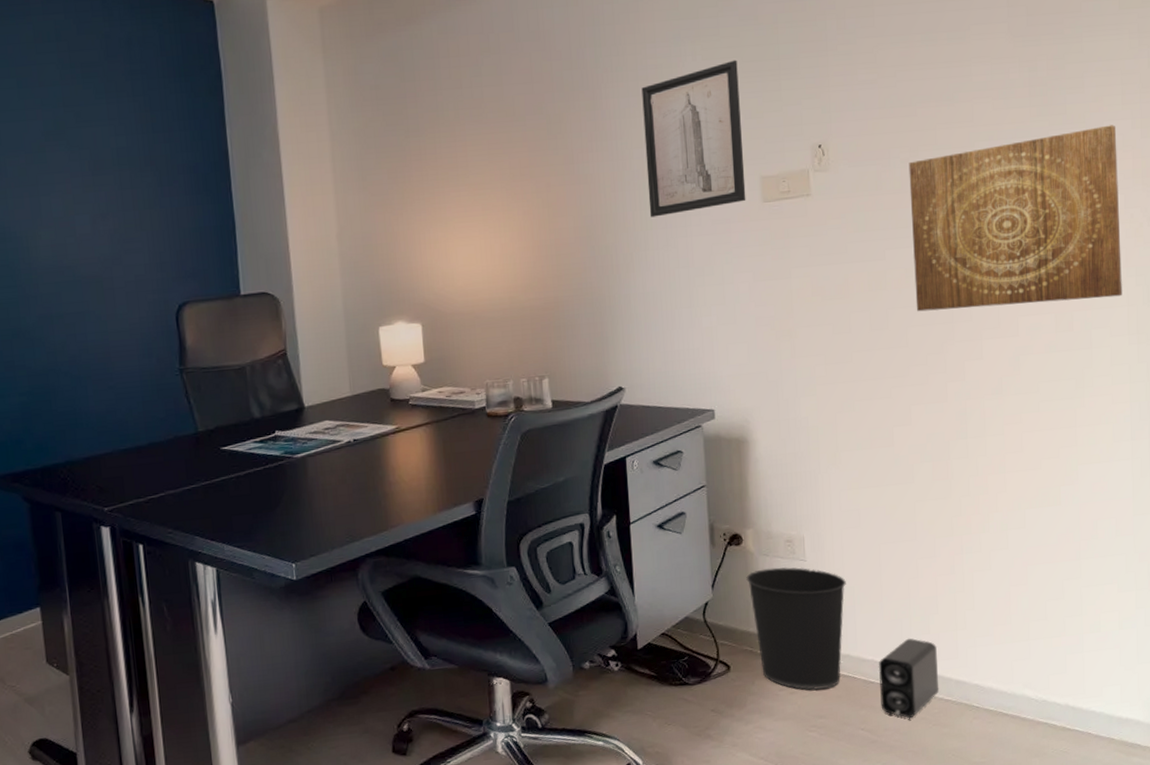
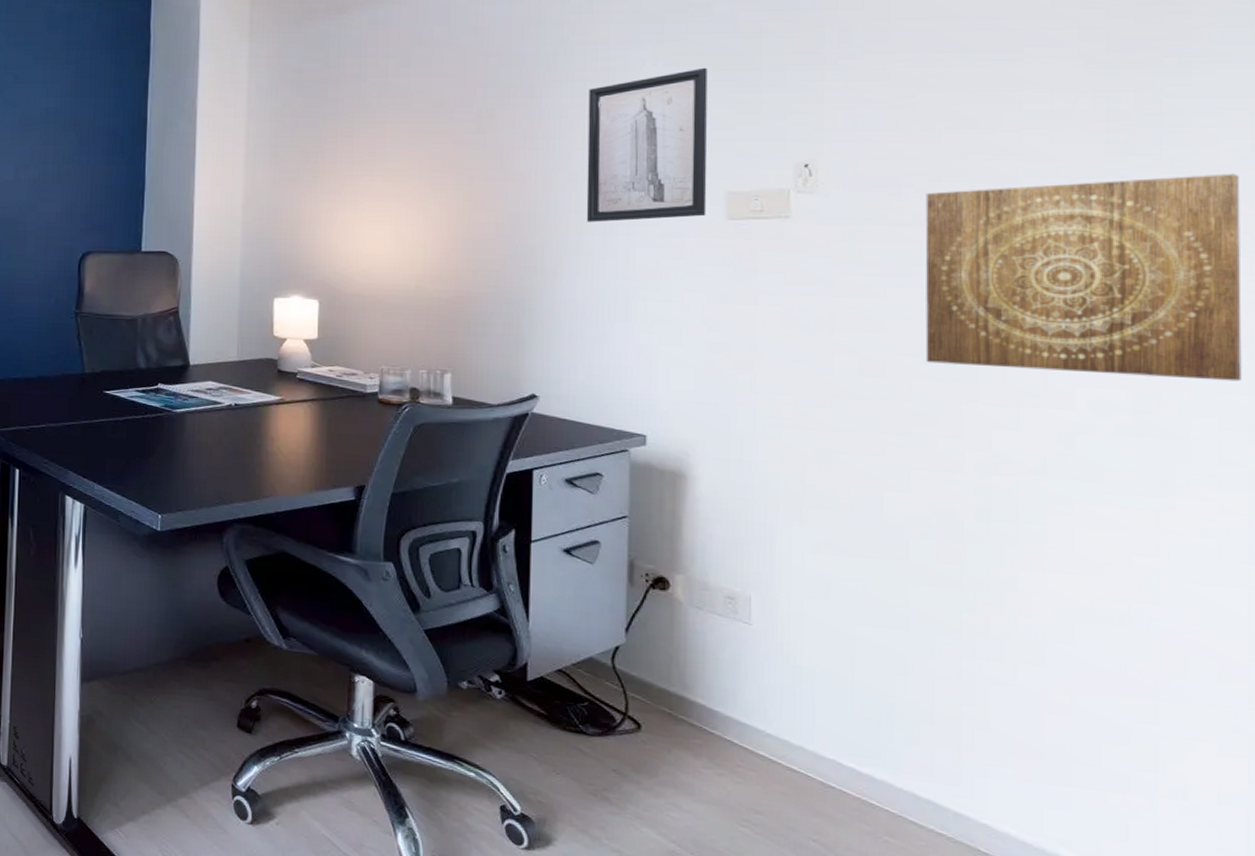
wastebasket: present [746,567,846,690] -> none [671,623,804,781]
speaker: present [878,638,940,719] -> none [842,745,930,844]

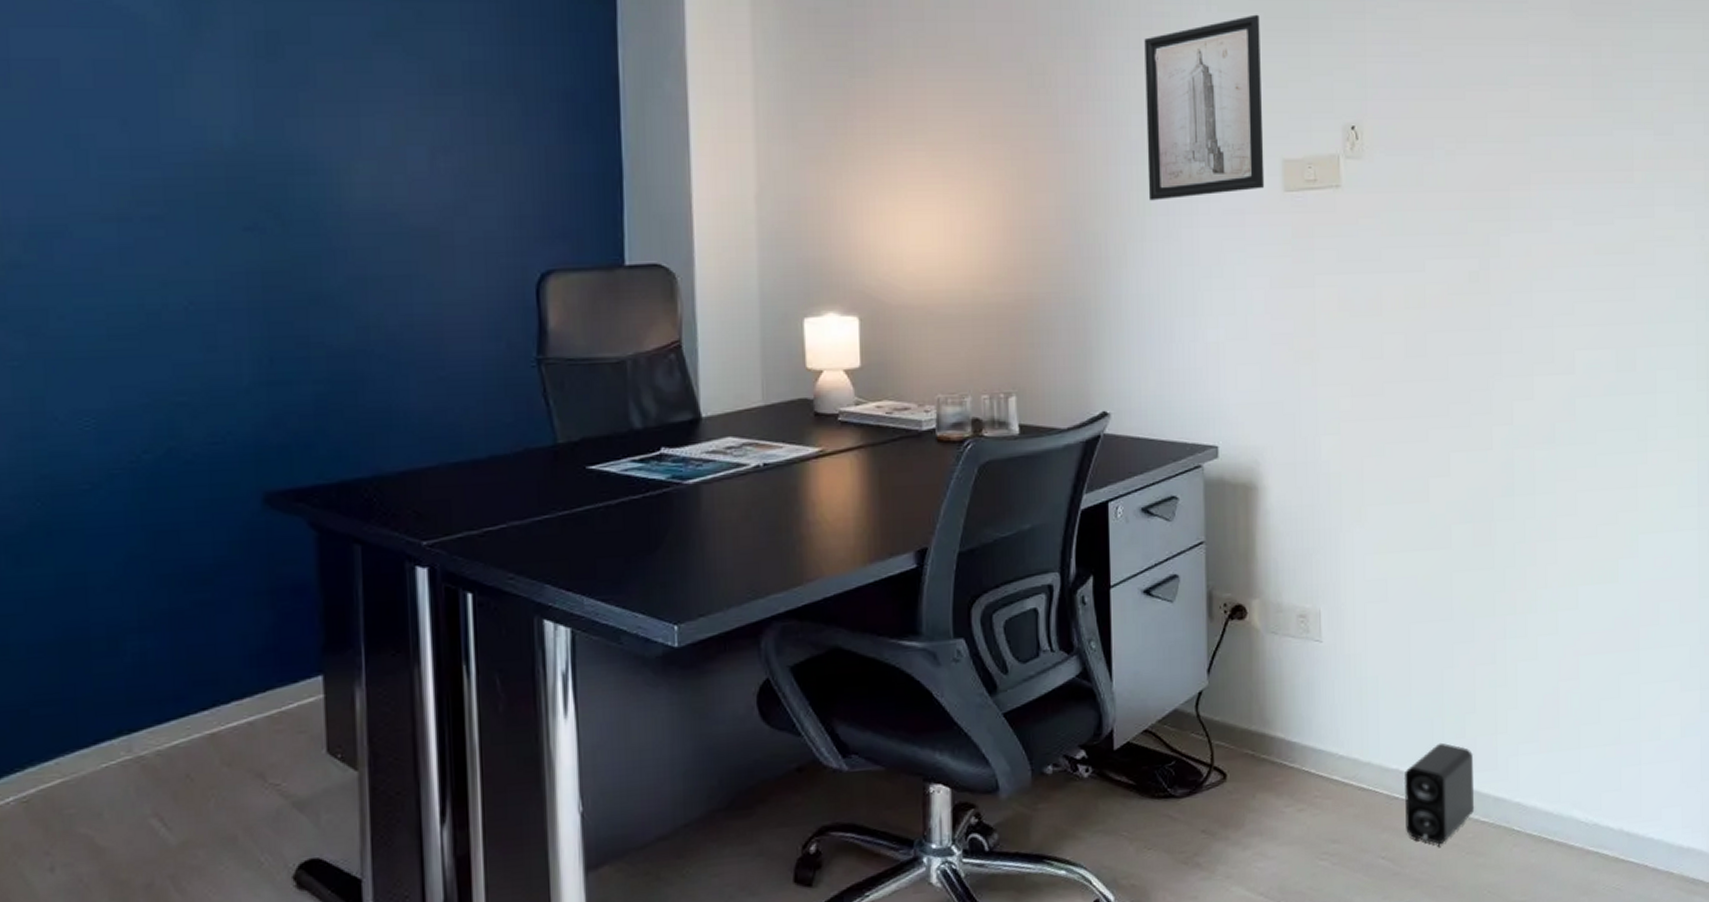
speaker: none [842,745,930,844] -> present [1403,742,1475,845]
wall art: present [925,173,1242,382] -> none [1454,128,1691,338]

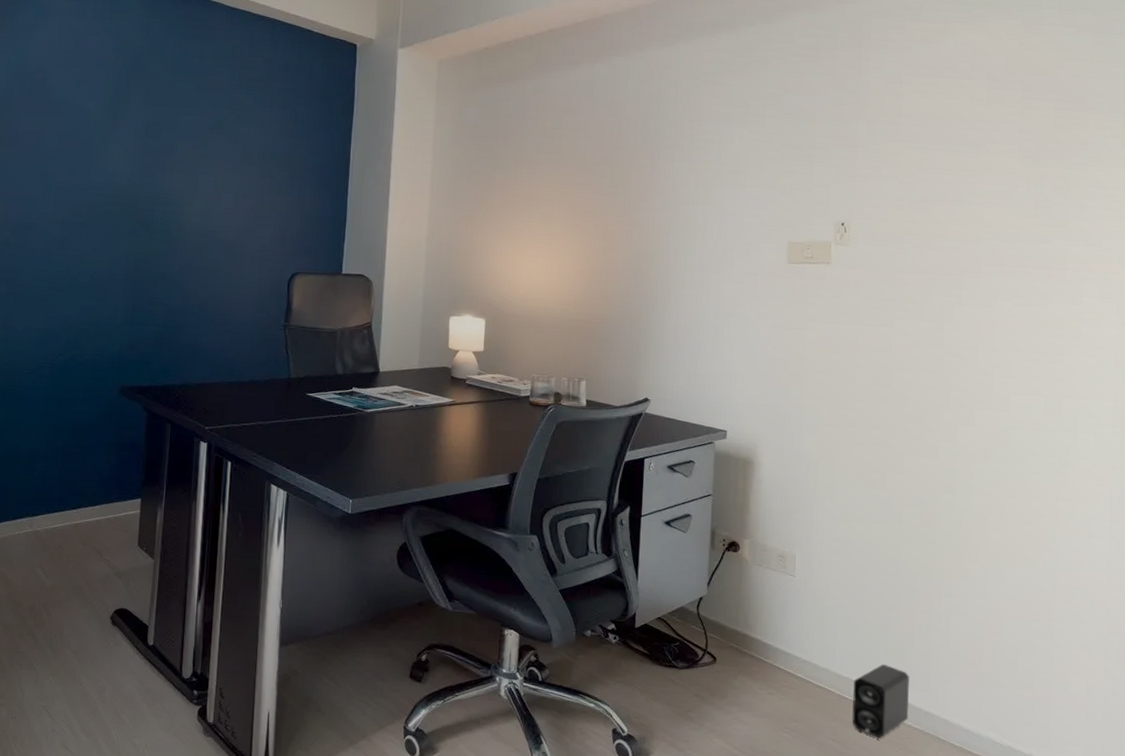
wall art: present [1144,14,1265,201] -> none [689,144,778,262]

